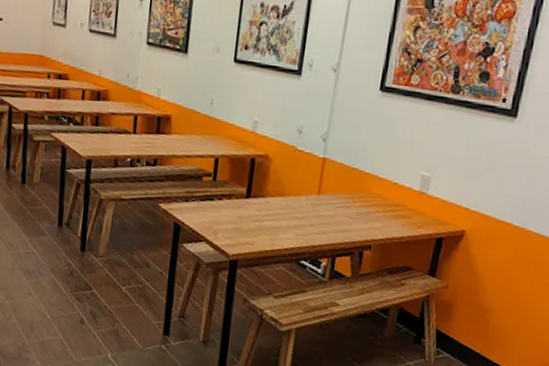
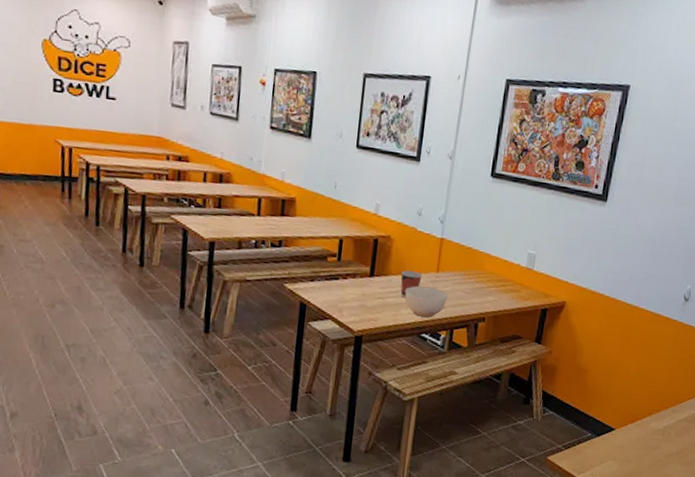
cup: none [278,192,302,222] -> present [400,270,423,298]
bowl: none [283,208,330,243] -> present [405,285,448,318]

